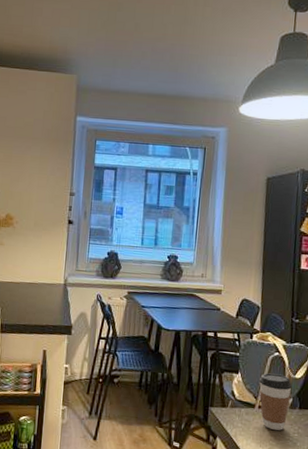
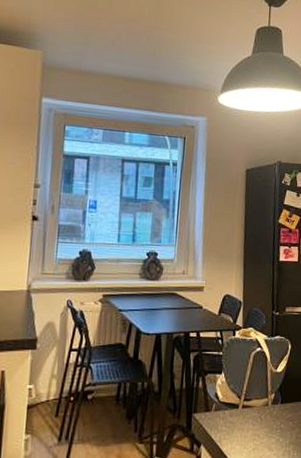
coffee cup: present [258,373,292,430] -> none [242,370,274,428]

